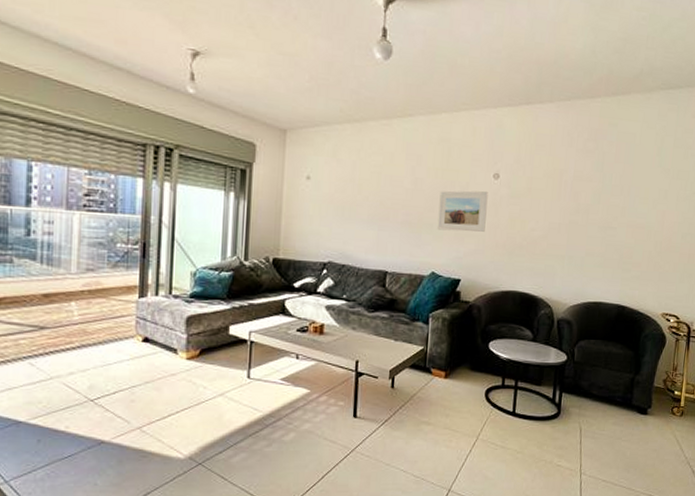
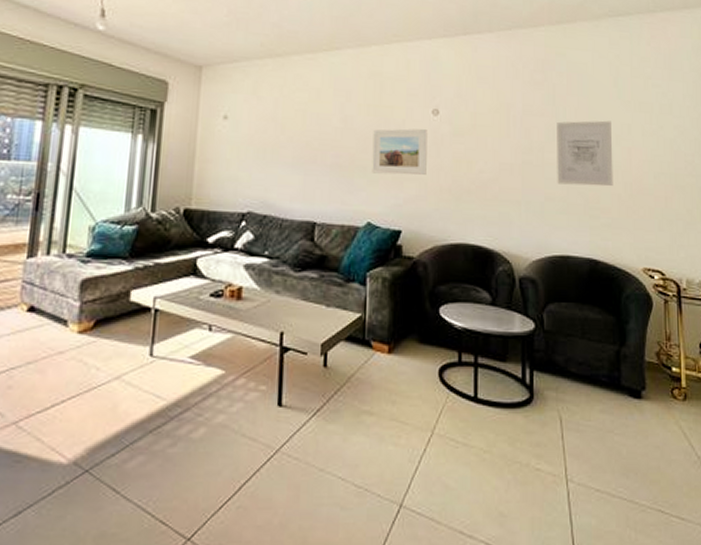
wall art: none [597,186,651,245] -> present [557,120,613,187]

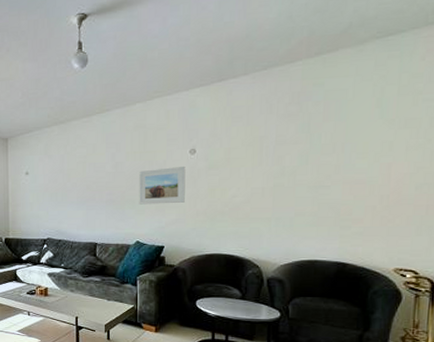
wall art: present [557,120,613,187] -> none [308,140,371,201]

